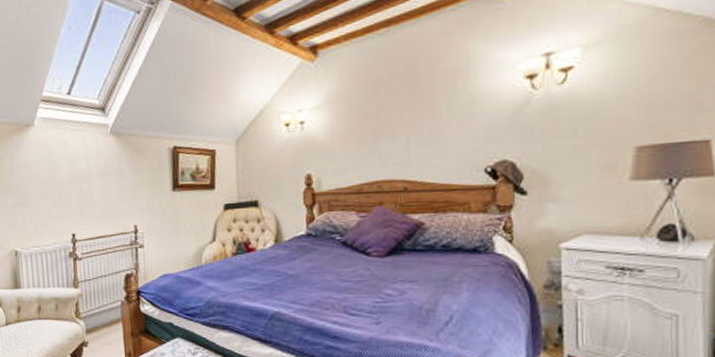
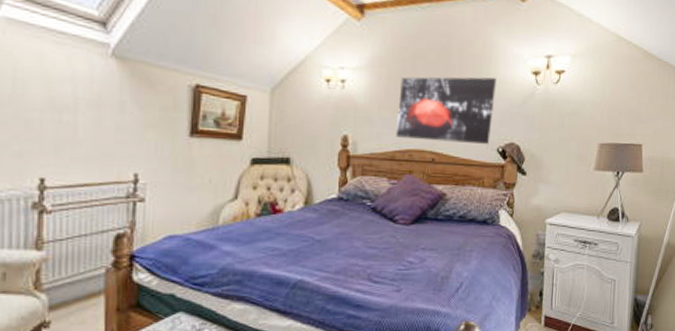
wall art: none [361,92,477,171] -> present [395,77,496,145]

